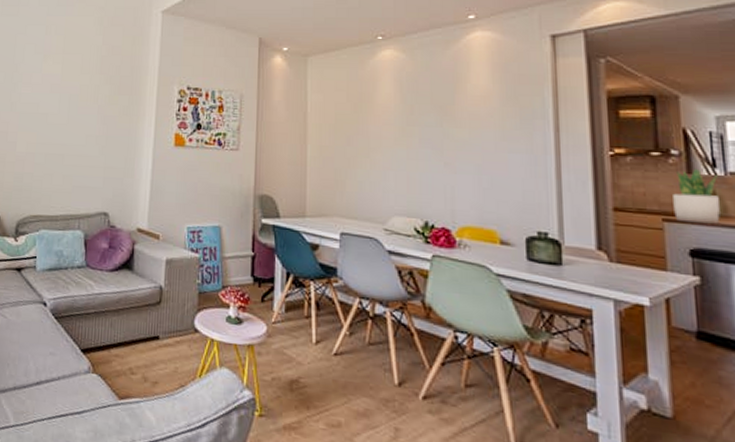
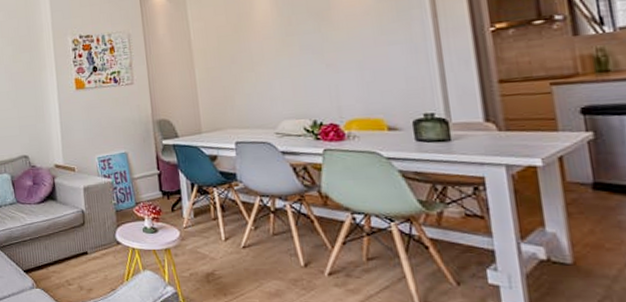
planter: present [673,168,720,224] -> none [559,29,611,83]

